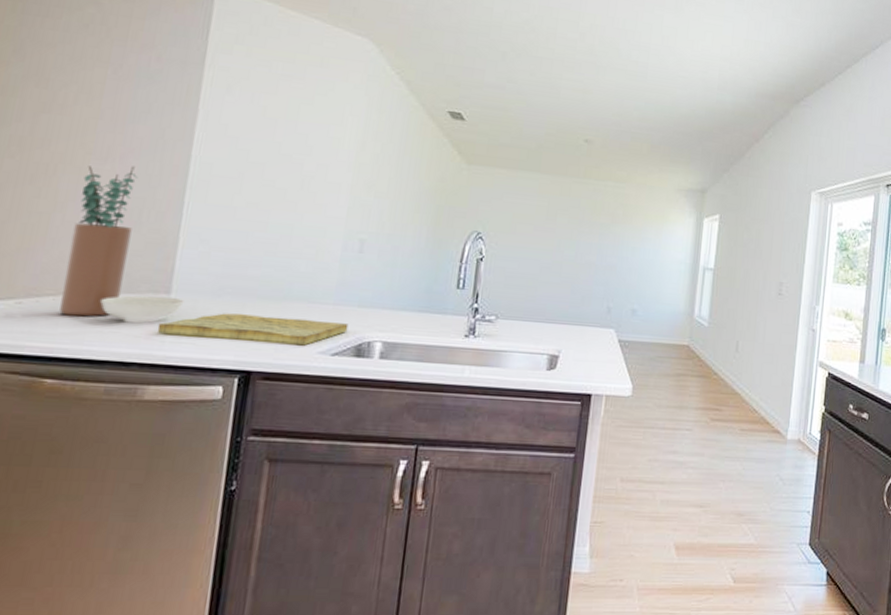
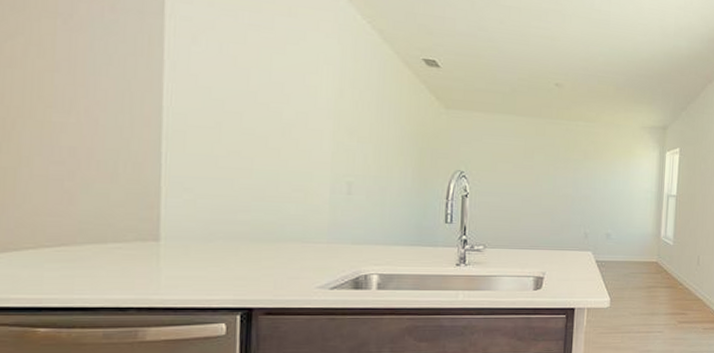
vase: present [59,166,138,317] -> none [41,118,109,267]
bowl: present [100,295,184,324] -> none [86,244,175,271]
cutting board: present [157,313,349,346] -> none [150,256,344,282]

